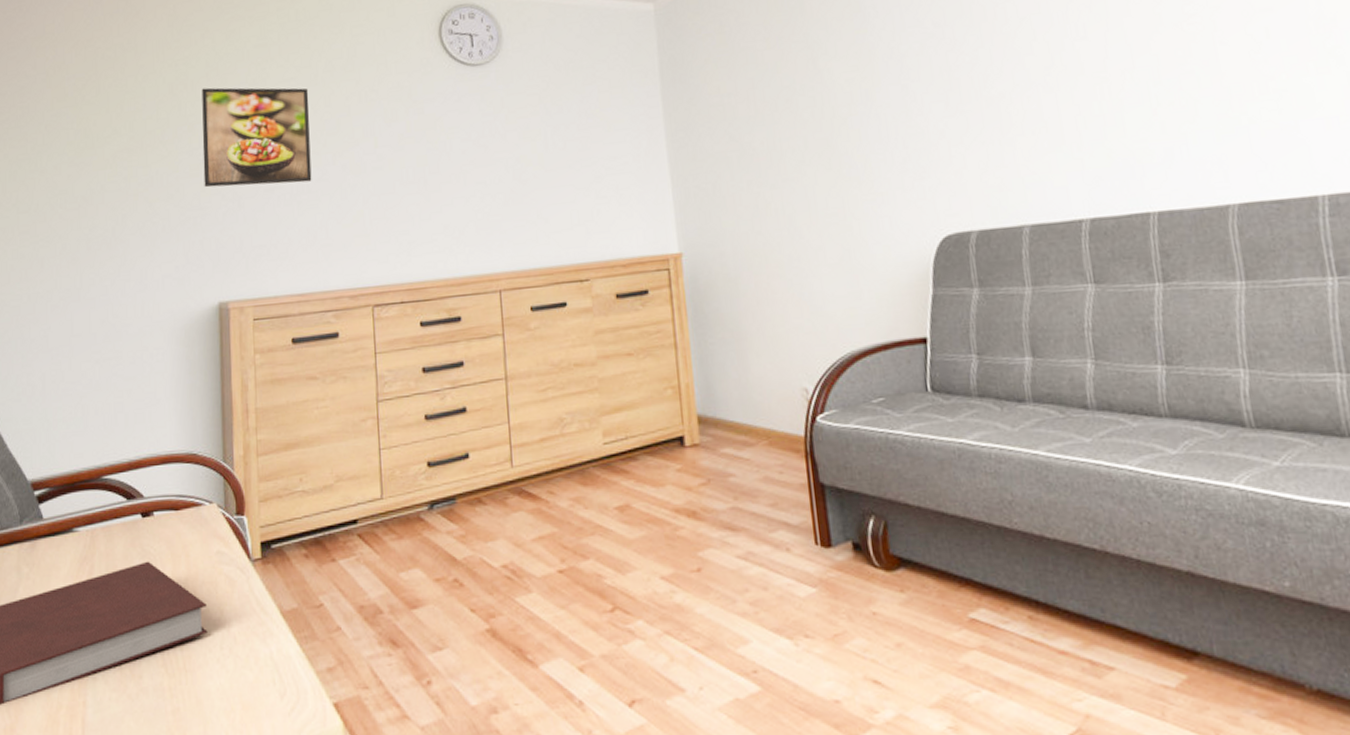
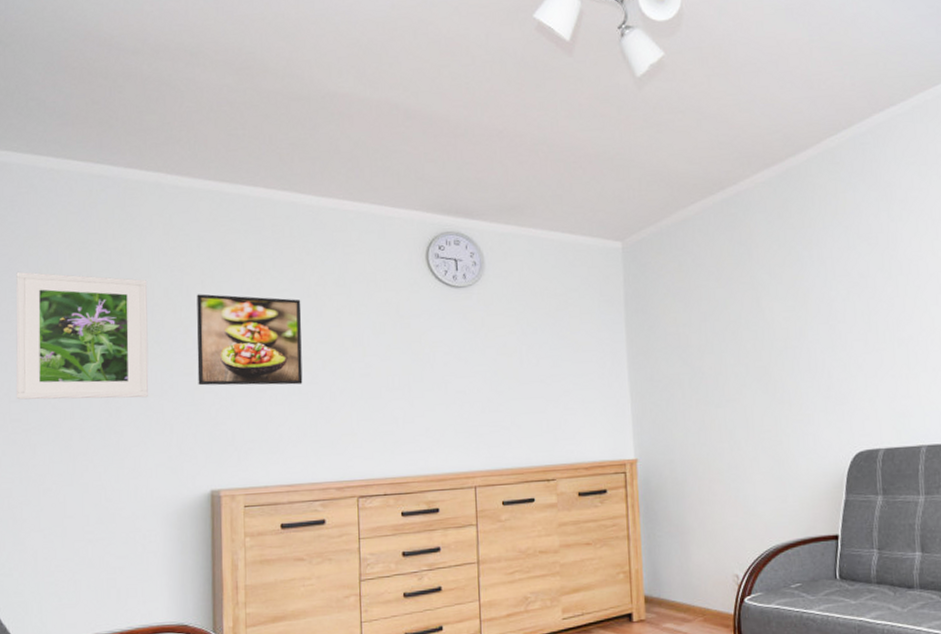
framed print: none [24,74,155,211] -> present [16,271,149,400]

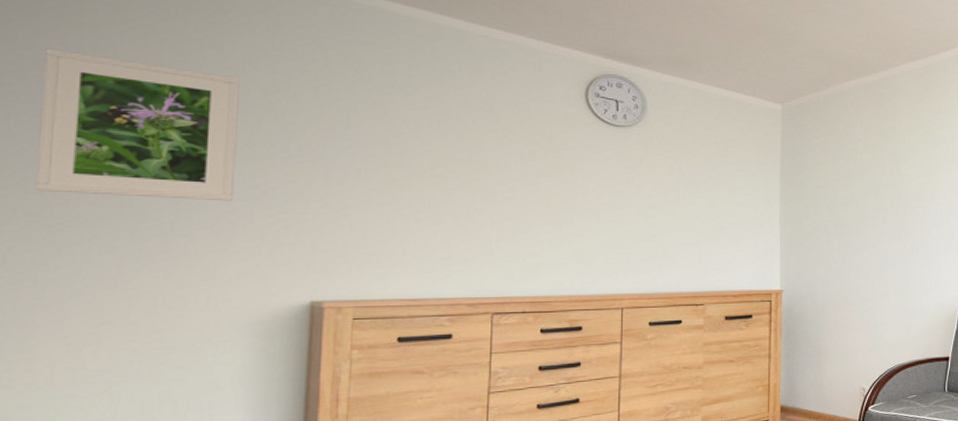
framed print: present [196,294,303,386] -> none [302,100,439,202]

